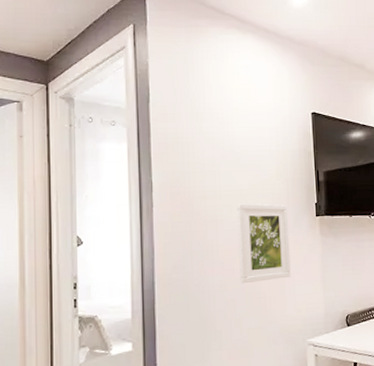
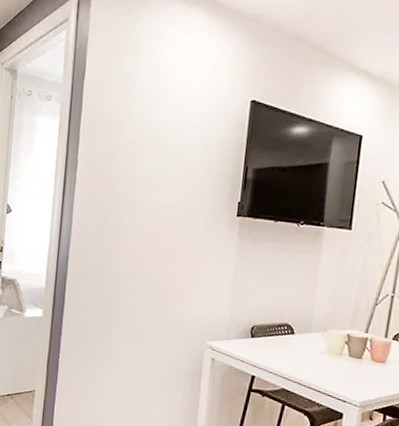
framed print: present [237,203,291,284] -> none [148,192,208,276]

